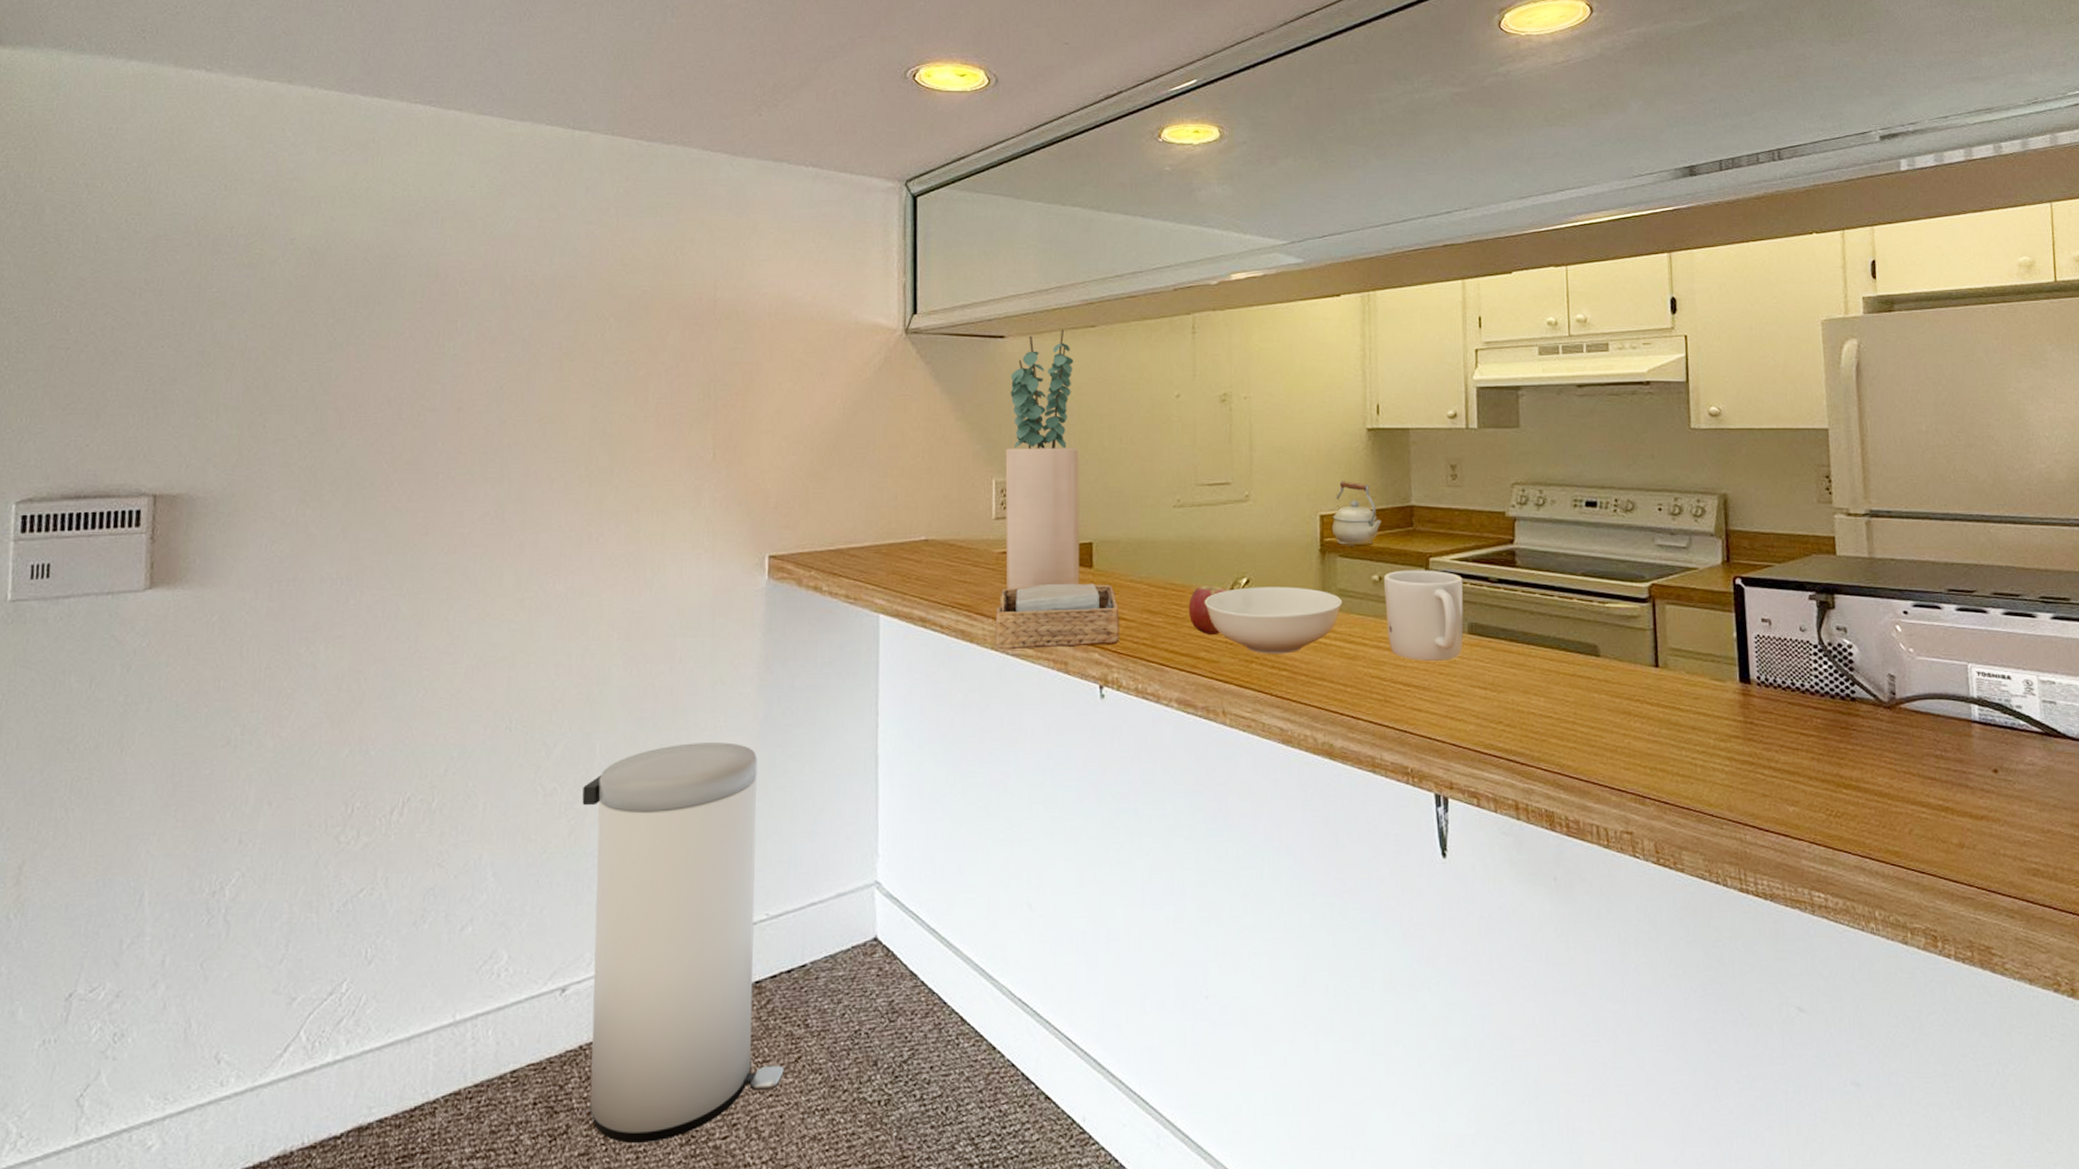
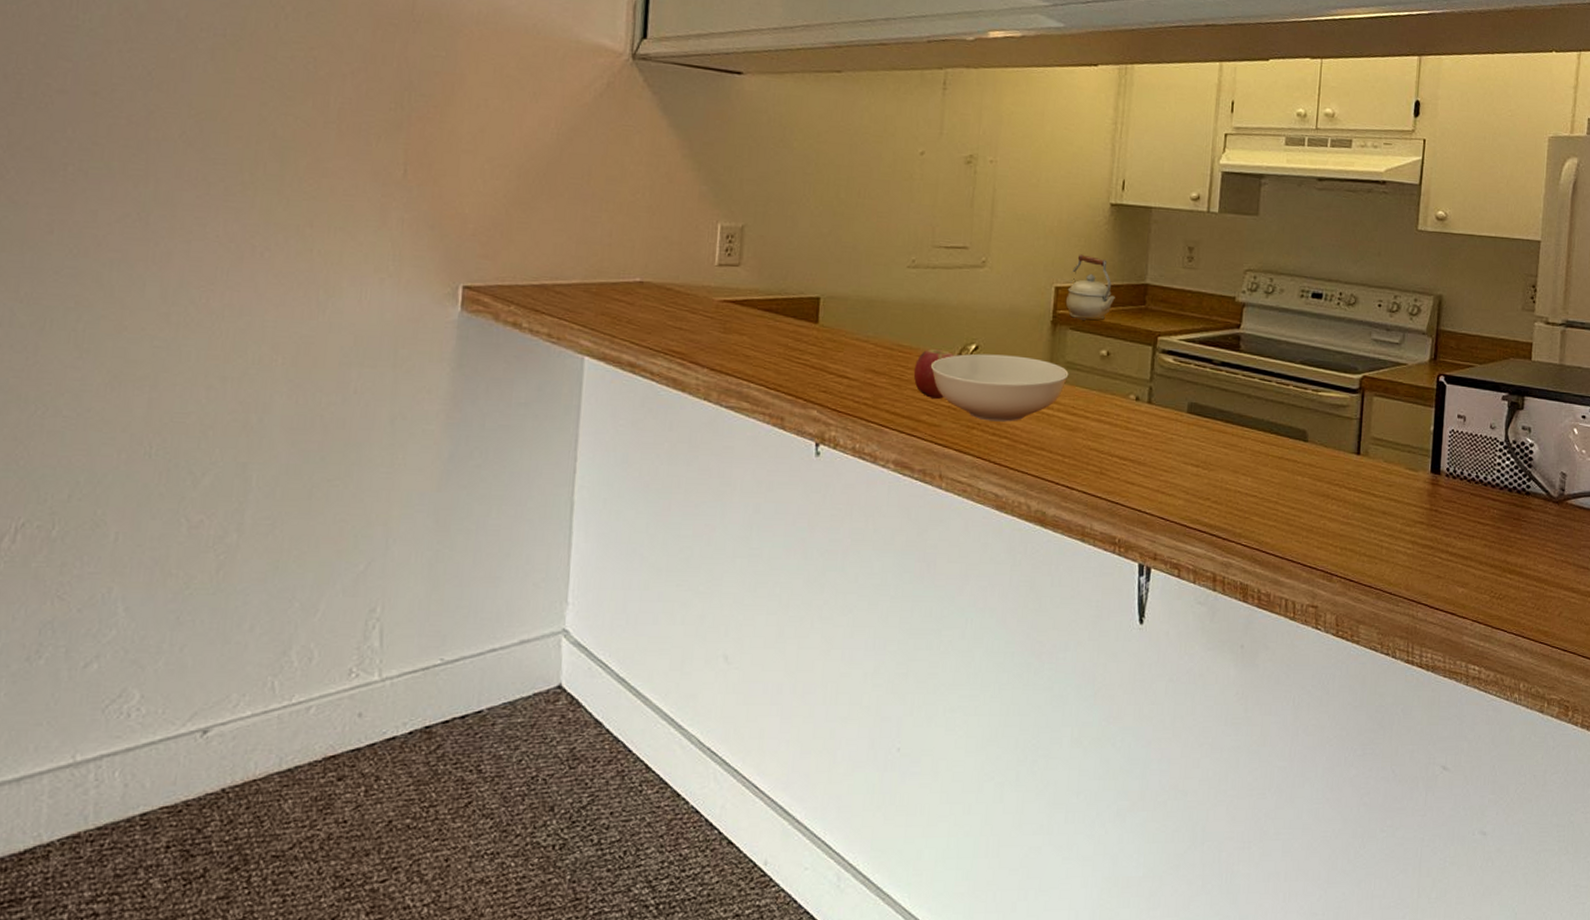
pedal bin: present [582,742,785,1143] -> none [230,479,454,886]
napkin holder: present [995,583,1119,650] -> none [708,336,843,403]
vase: present [1005,329,1080,590] -> none [725,71,815,340]
mug: present [1383,570,1464,662] -> none [1109,347,1188,438]

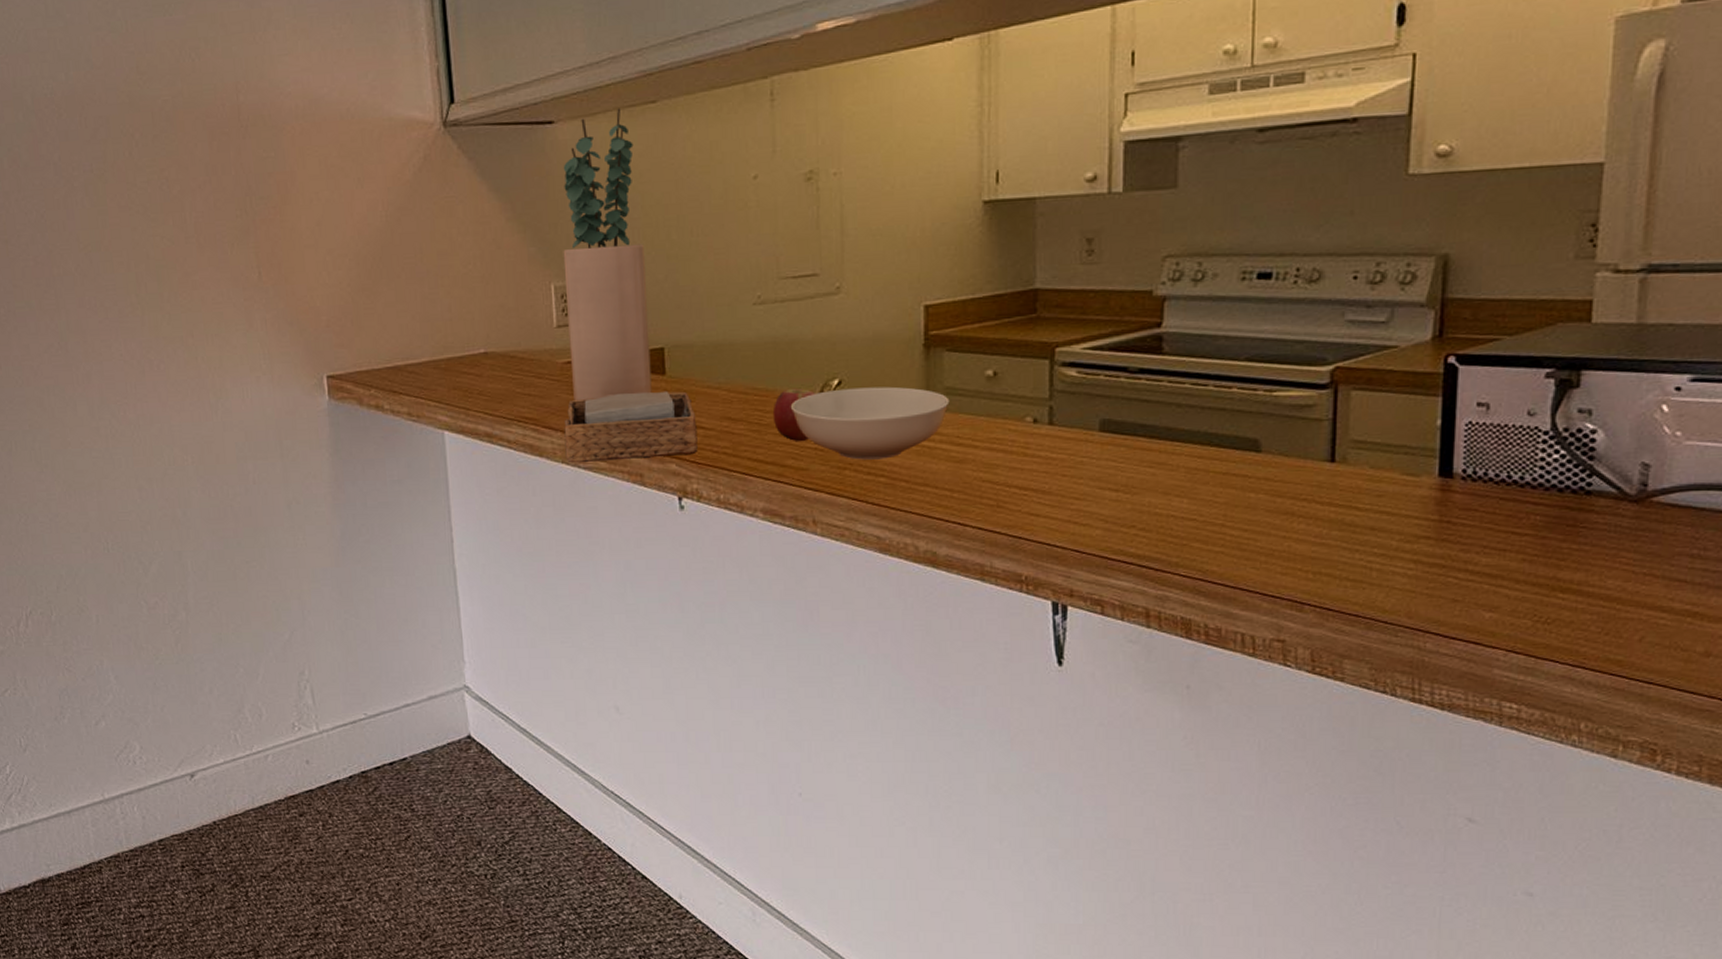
napkin holder: none [708,336,843,403] -> present [564,390,698,463]
vase: none [725,71,815,340] -> present [563,108,652,402]
kettle: present [1065,254,1115,322] -> none [938,264,998,340]

